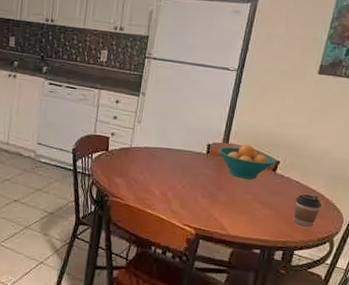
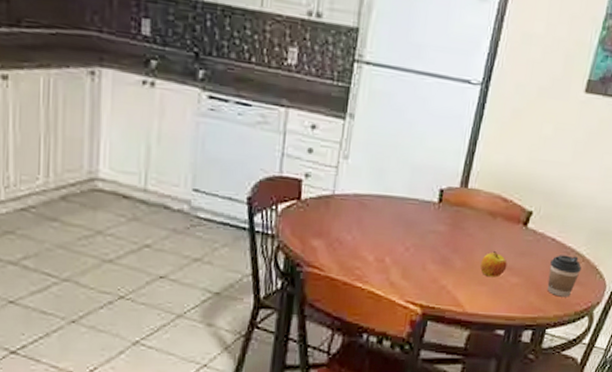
fruit bowl: present [218,144,276,180] -> none [454,189,528,237]
apple: none [239,189,261,210] -> present [479,250,507,278]

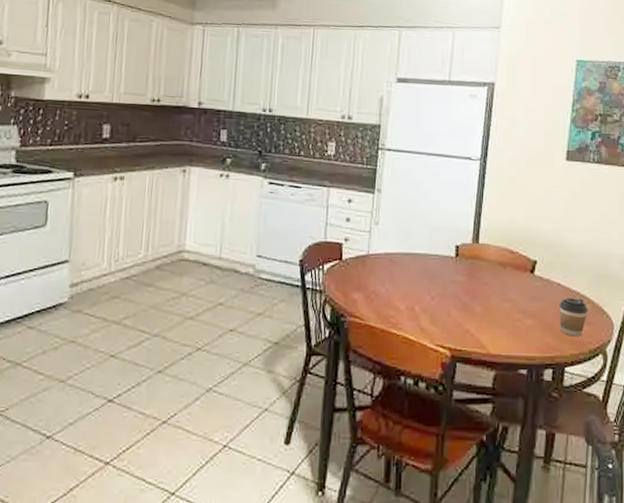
apple: present [479,250,507,278] -> none [497,296,521,321]

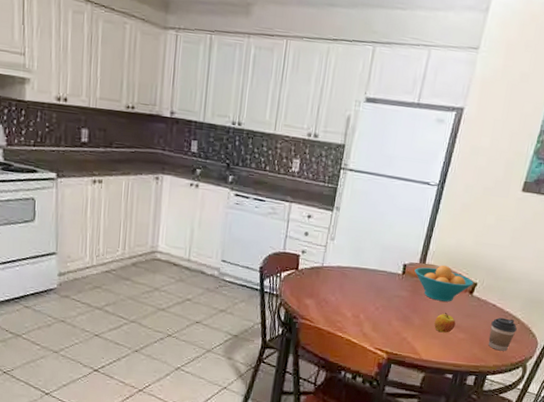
fruit bowl: none [468,243,533,284] -> present [414,265,474,302]
apple: none [497,296,521,321] -> present [433,312,456,333]

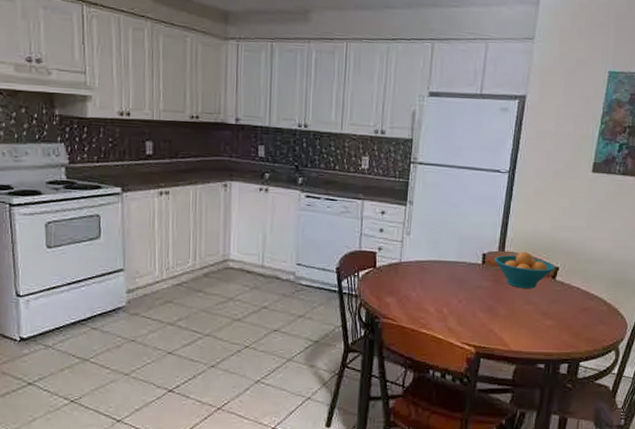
apple: present [433,312,456,333] -> none [519,299,542,321]
coffee cup: present [488,317,517,351] -> none [577,301,604,335]

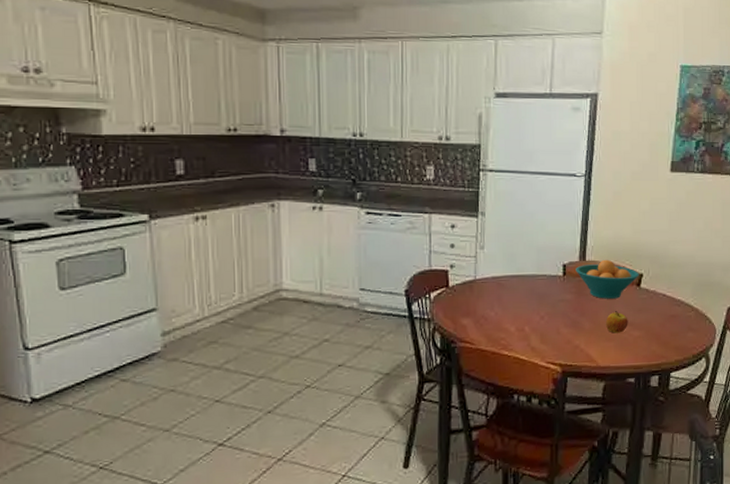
apple: none [519,299,542,321] -> present [605,310,628,333]

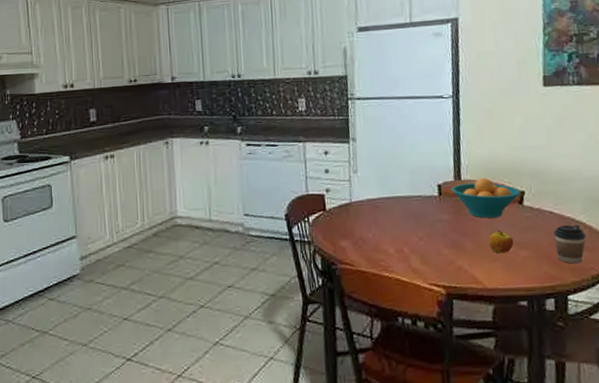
coffee cup: none [665,307,692,344] -> present [554,224,586,264]

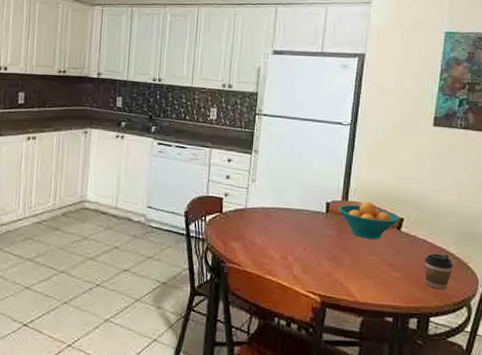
apple: present [488,229,514,254] -> none [365,249,388,272]

